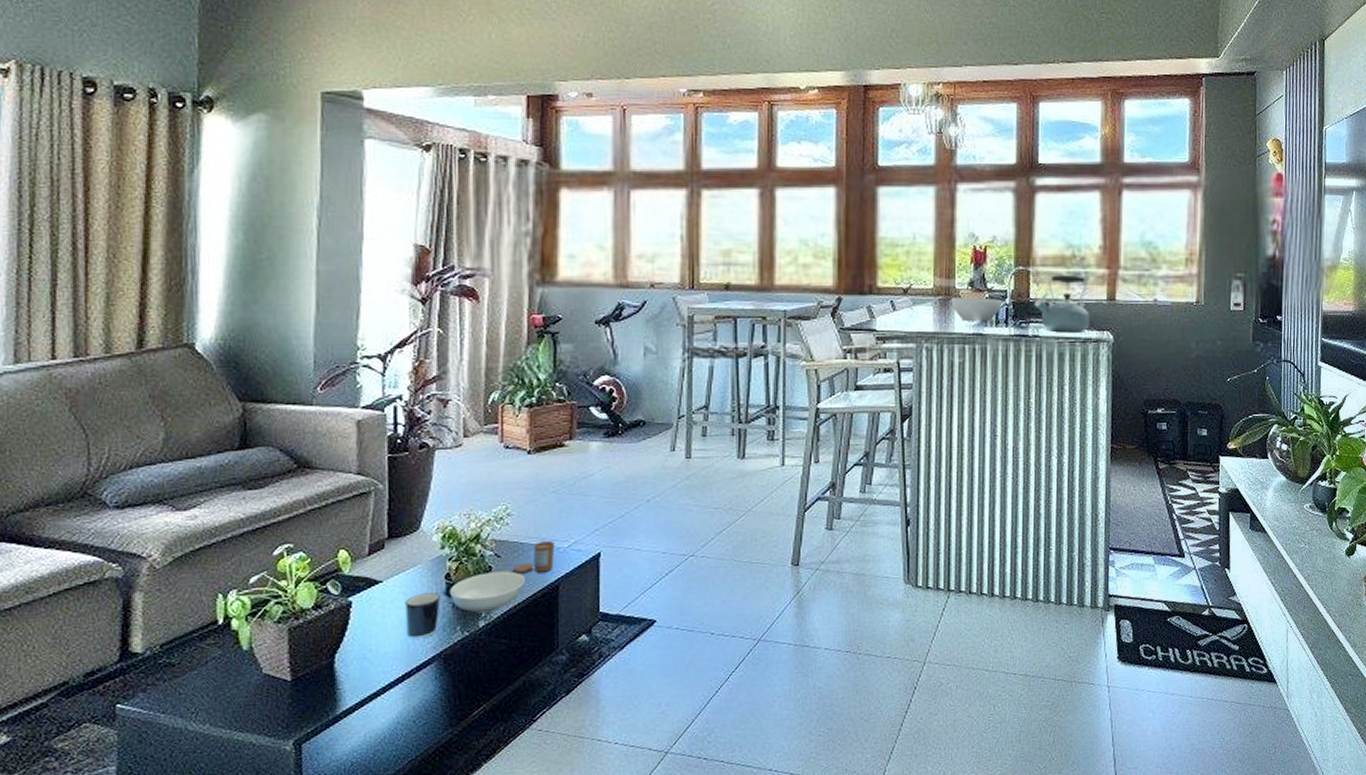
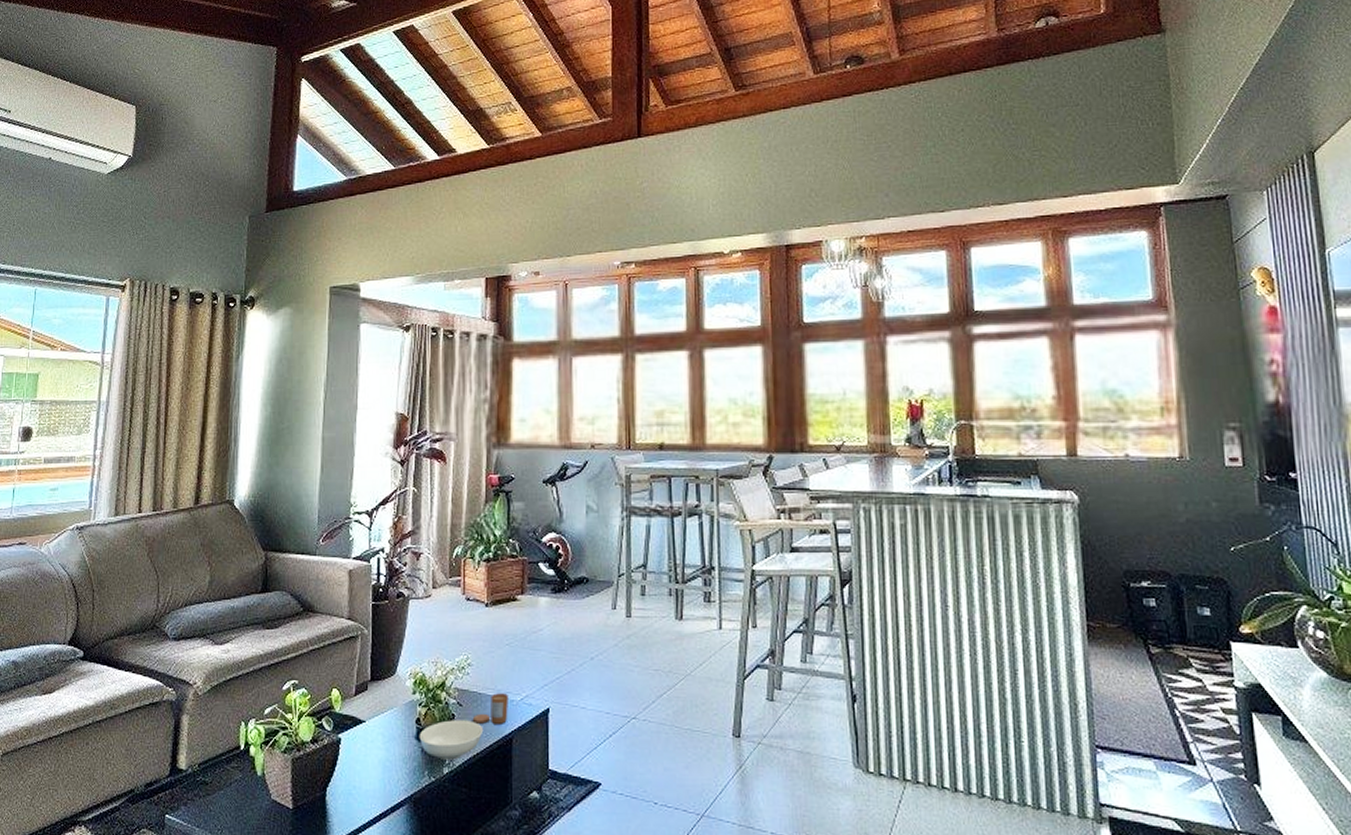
mug: present [405,592,440,639] -> none [383,735,412,780]
bowl: present [951,297,1003,322] -> none [887,454,945,481]
kettle: present [1034,275,1091,333] -> none [981,429,1050,493]

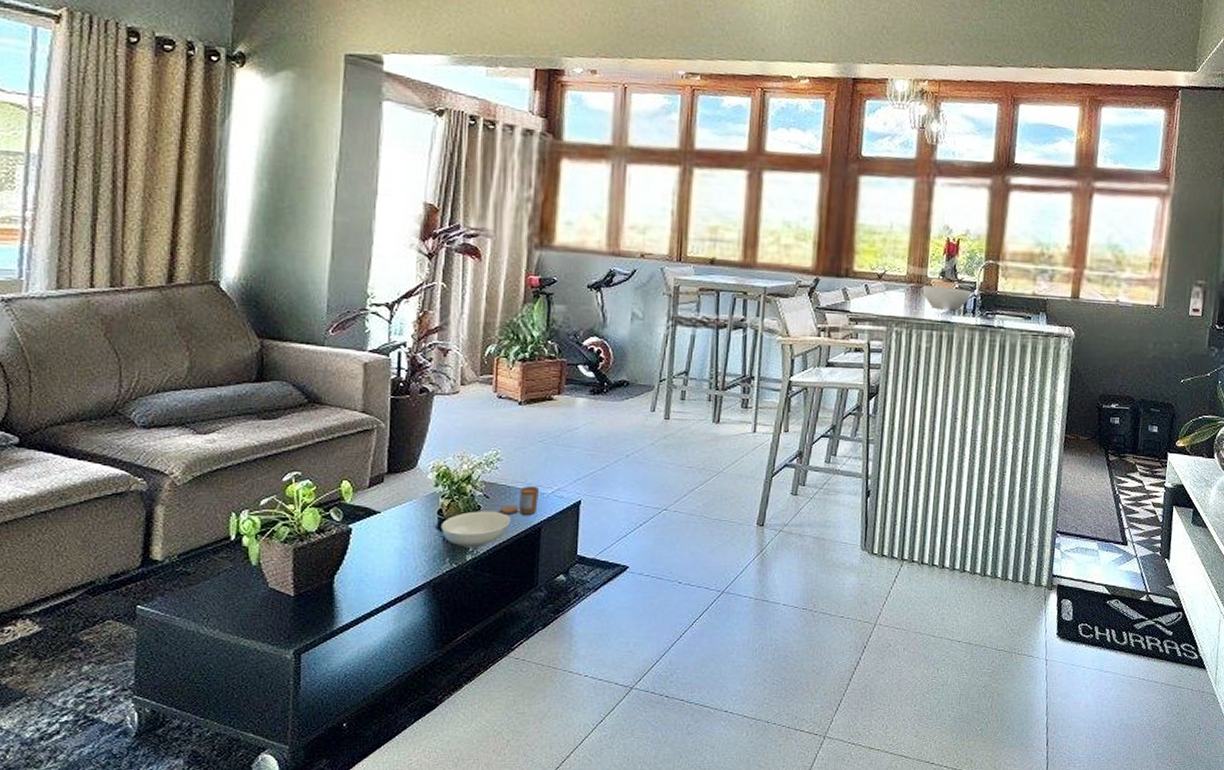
bowl: none [887,454,945,481] -> present [922,285,972,311]

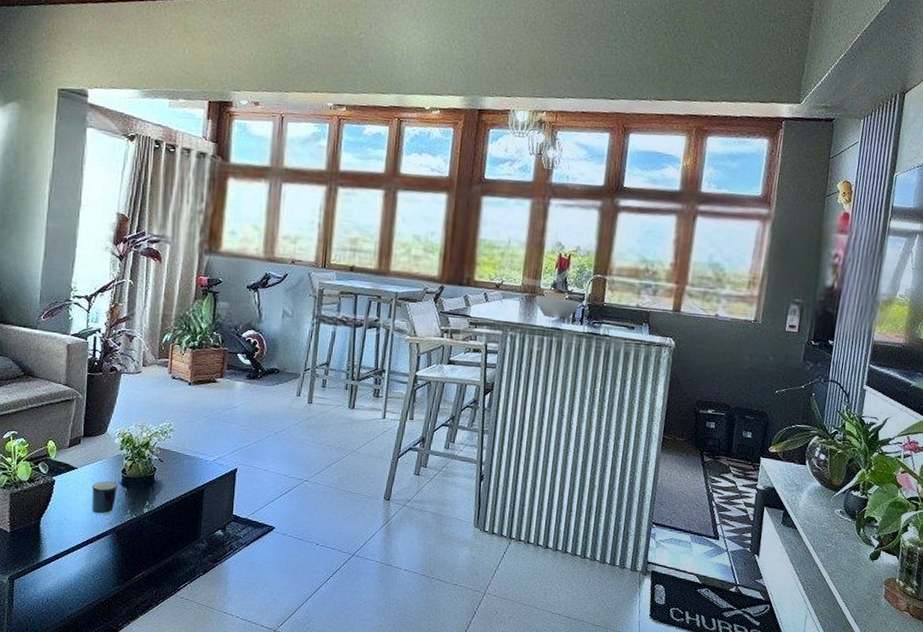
mug: none [400,526,432,567] -> present [91,481,118,515]
bowl: present [440,511,511,548] -> none [124,472,180,503]
candle: present [499,486,539,515] -> none [171,454,203,478]

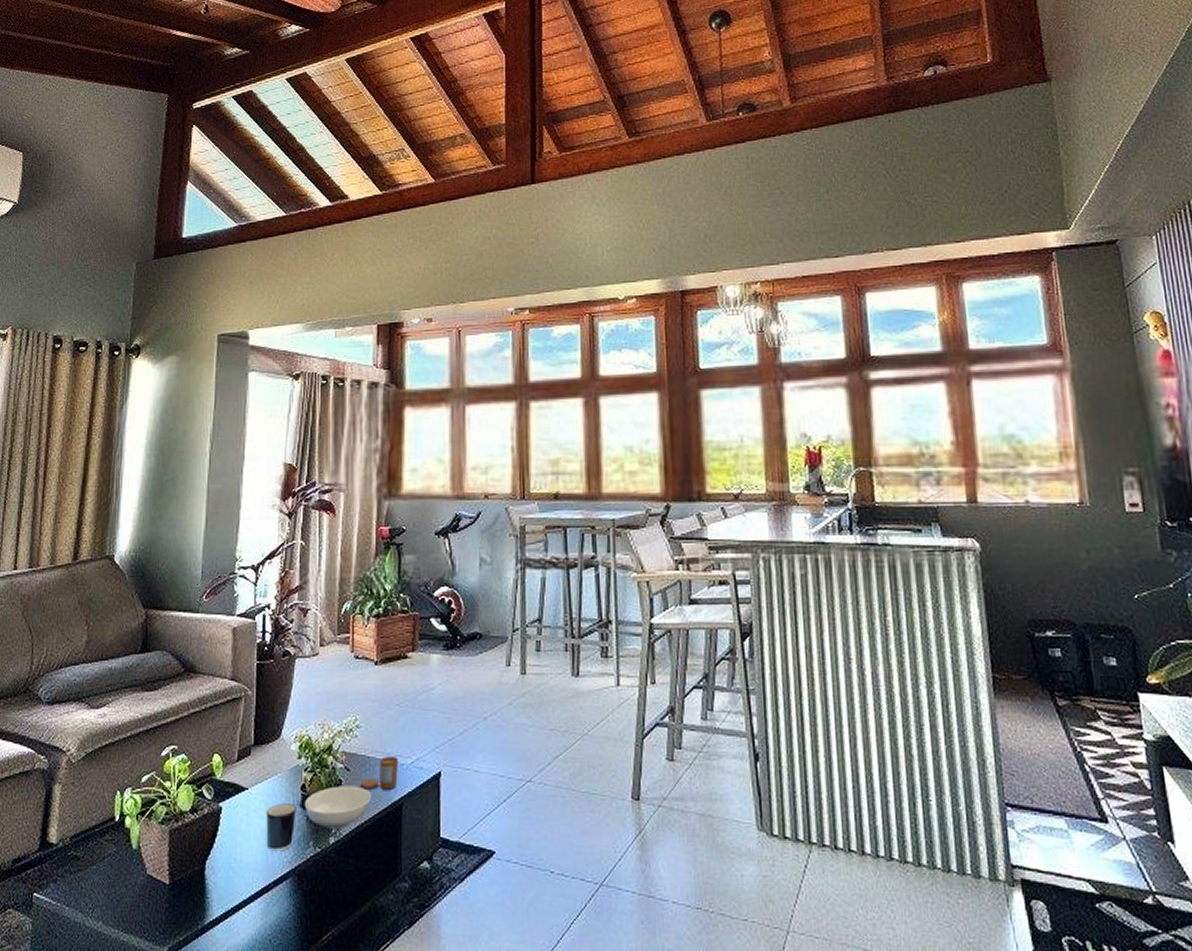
bowl: none [124,472,180,503] -> present [304,786,372,829]
candle: none [171,454,203,478] -> present [360,756,398,790]
bowl: present [535,295,580,319] -> none [786,502,845,529]

